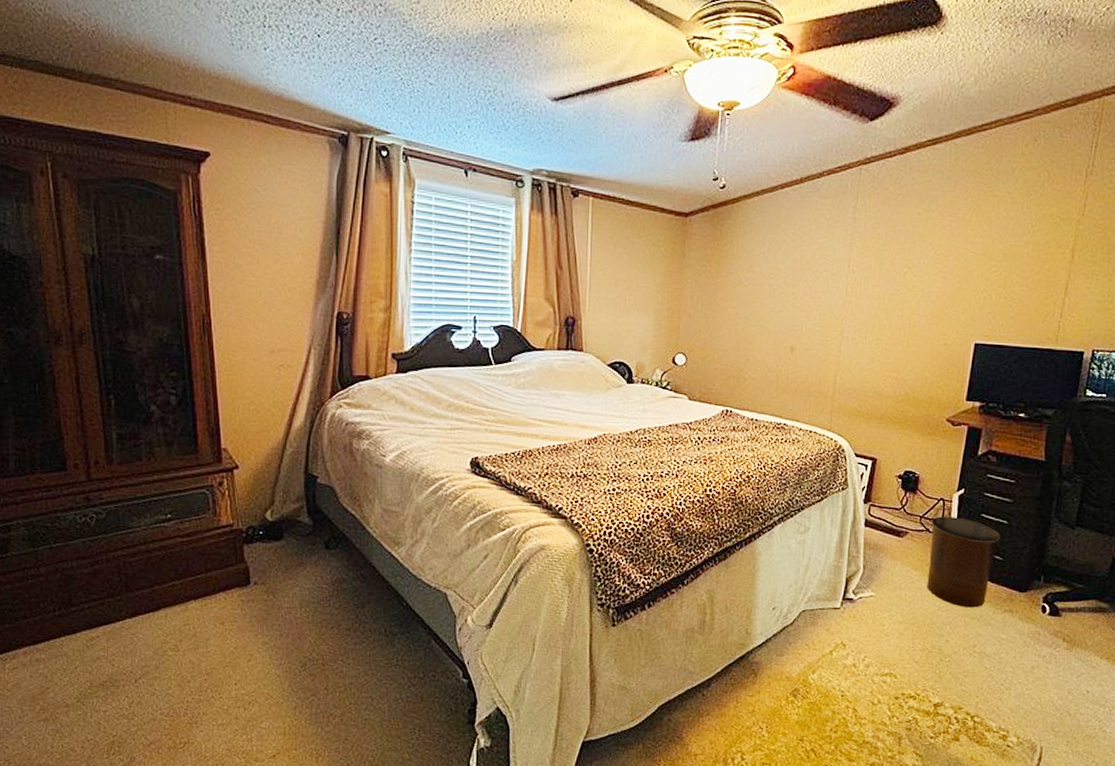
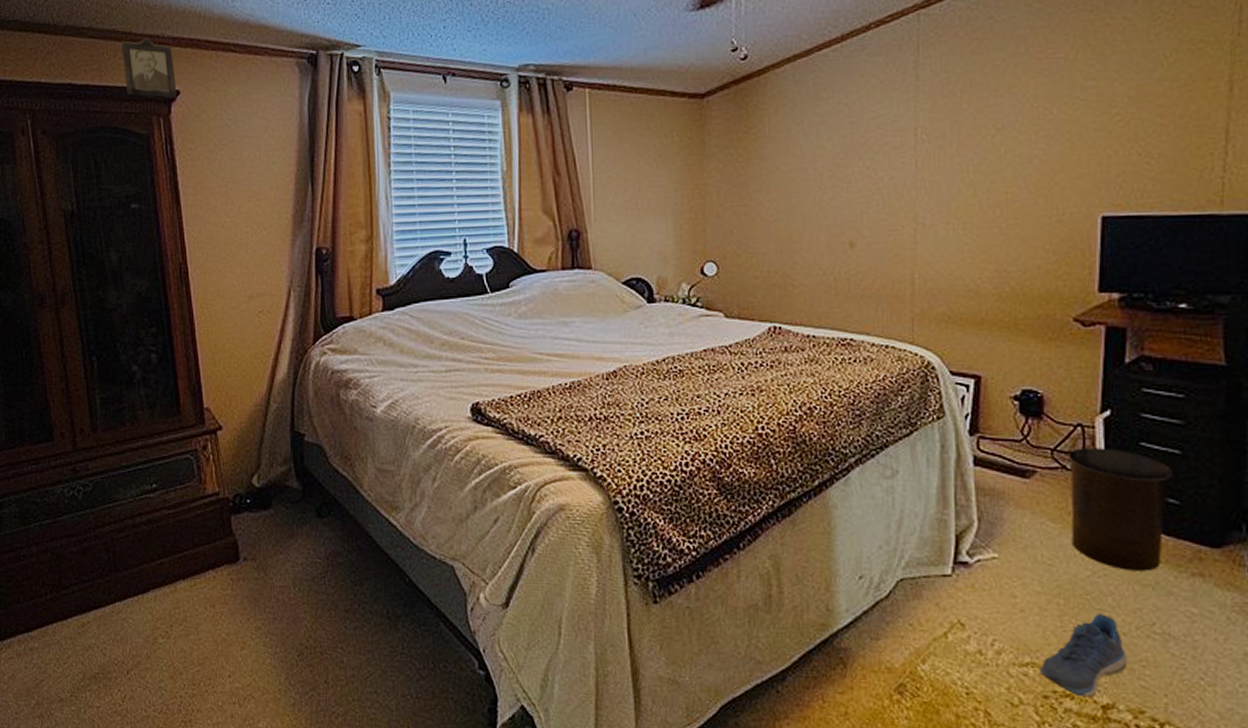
photo frame: none [151,96,208,161] -> present [121,37,178,101]
athletic shoe: none [895,638,956,698] -> present [1040,613,1128,698]

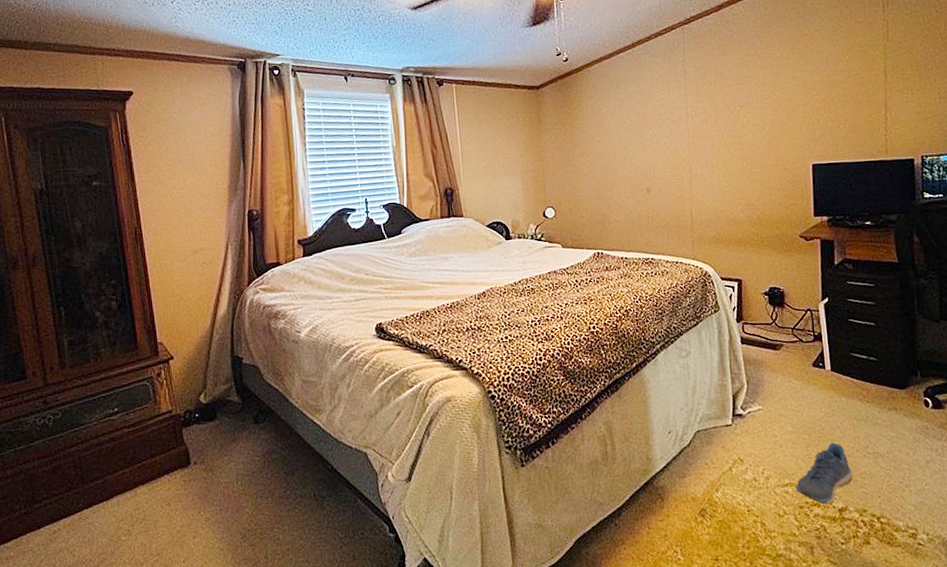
photo frame: present [121,37,178,101] -> none [83,50,131,100]
waste bin: present [1068,448,1174,571] -> none [803,325,872,411]

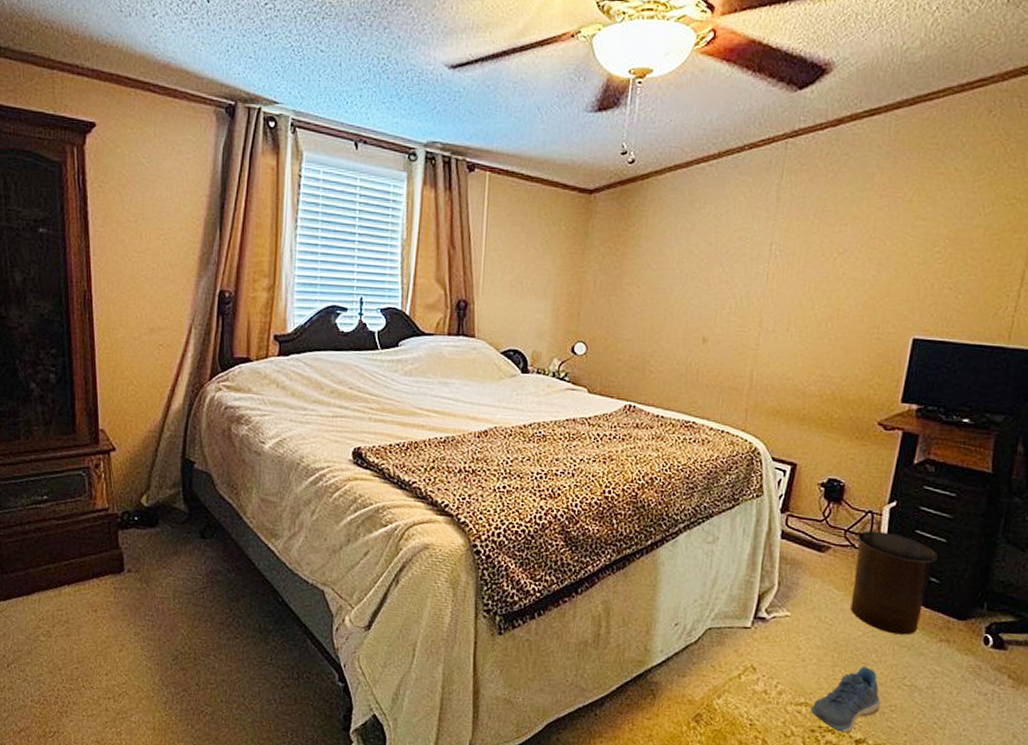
waste bin: none [803,325,872,411] -> present [850,531,939,635]

